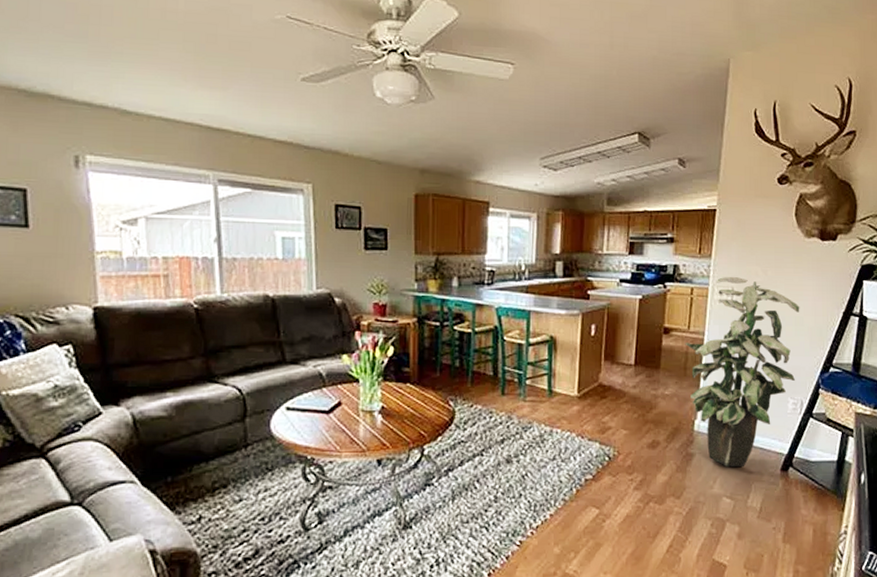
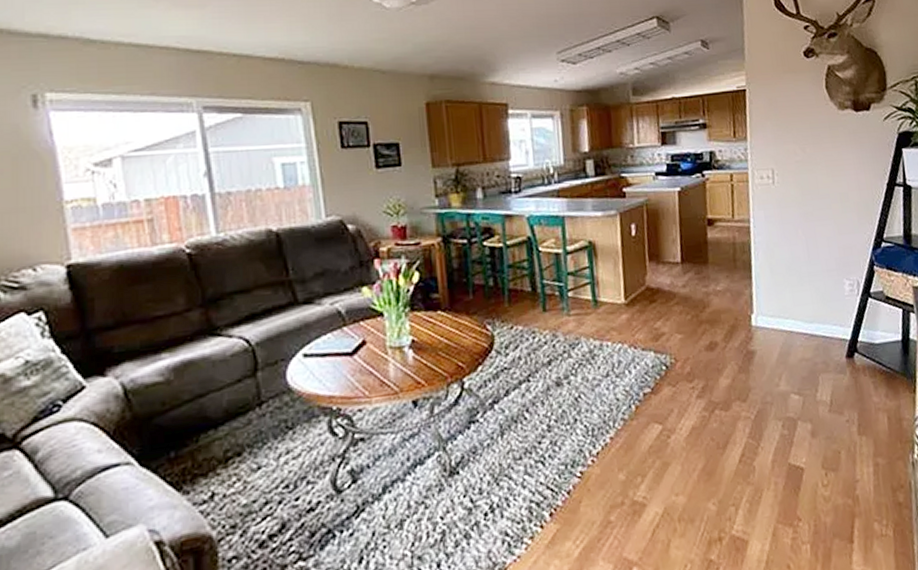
indoor plant: present [685,277,800,468] -> none [731,158,848,361]

